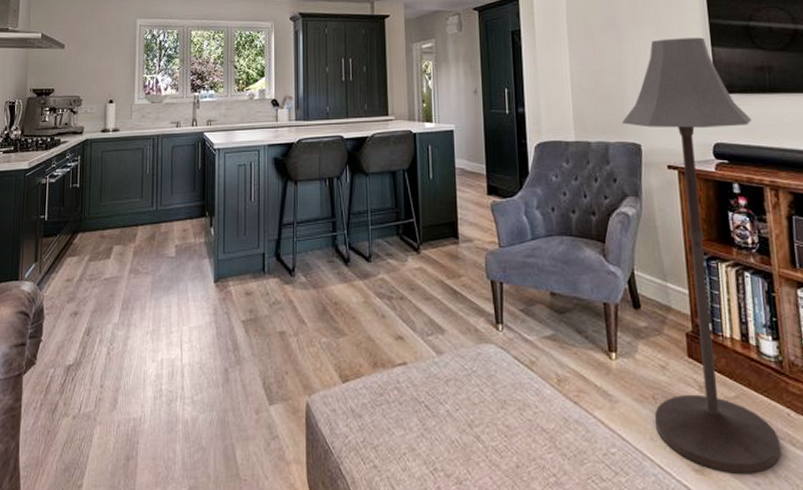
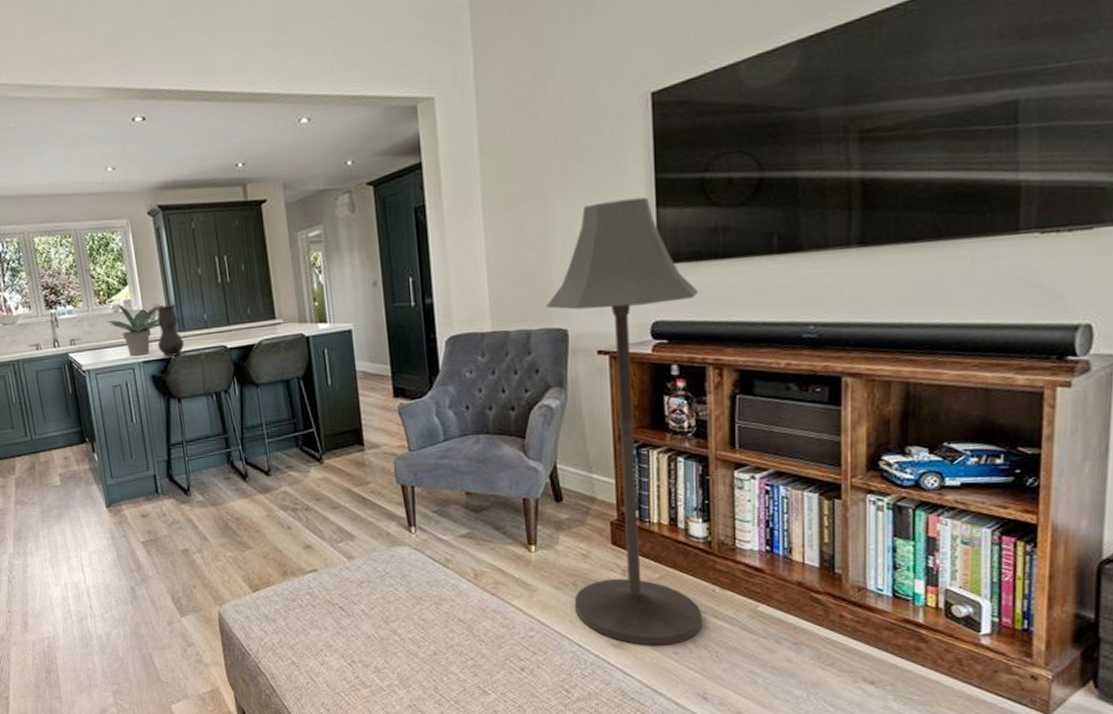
potted plant: none [242,91,287,139] -> present [107,303,160,356]
vase: none [283,96,307,142] -> present [154,304,185,357]

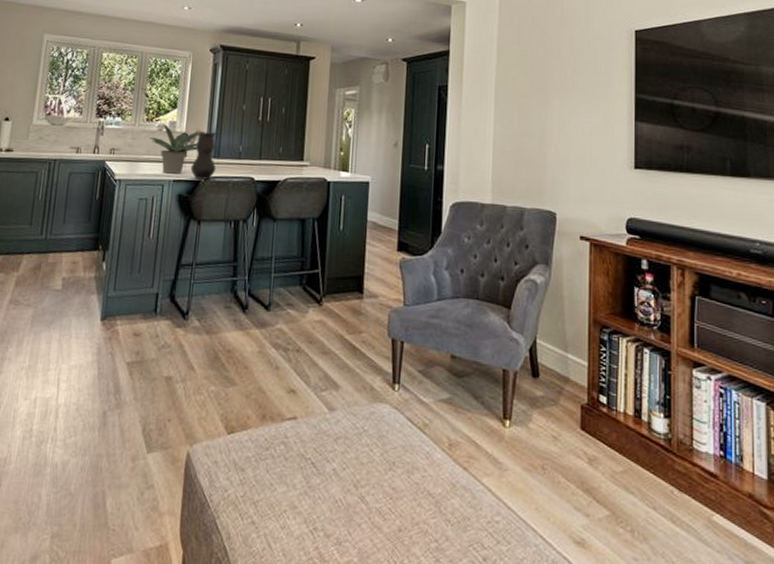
floor lamp: present [546,197,702,646] -> none [540,109,667,549]

